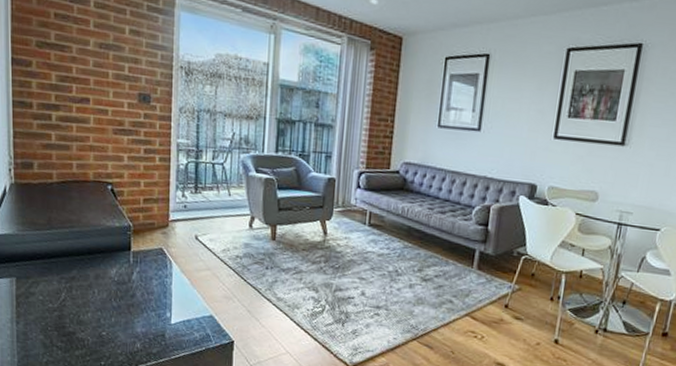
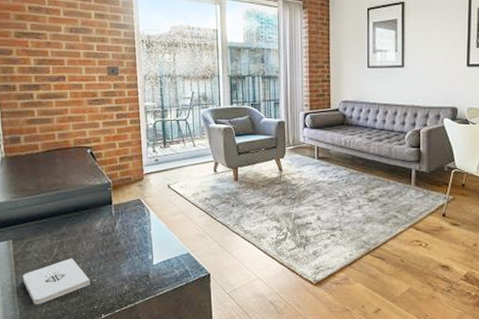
notepad: none [24,305,99,353] -> present [22,258,91,305]

